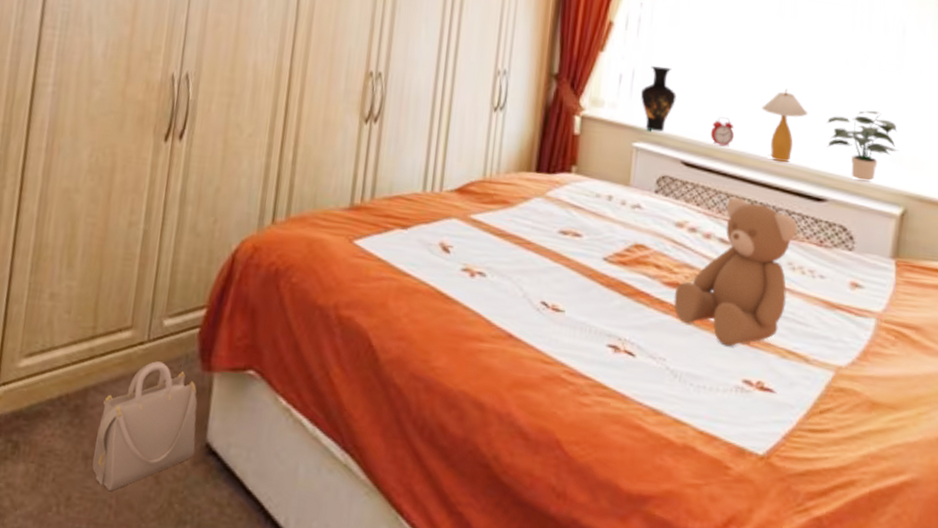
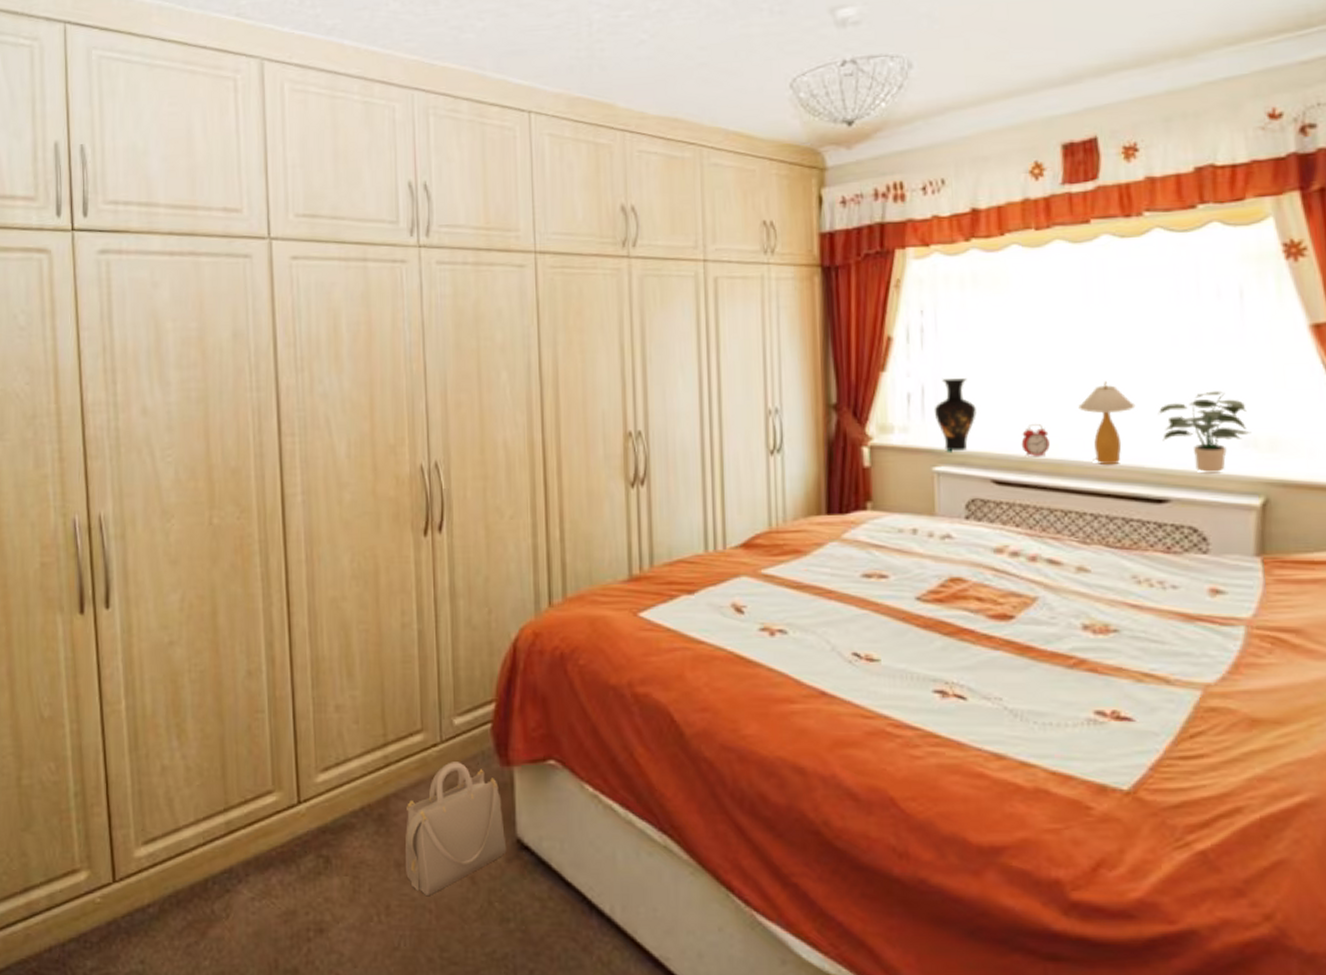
teddy bear: present [674,197,798,347] -> none [1002,511,1139,677]

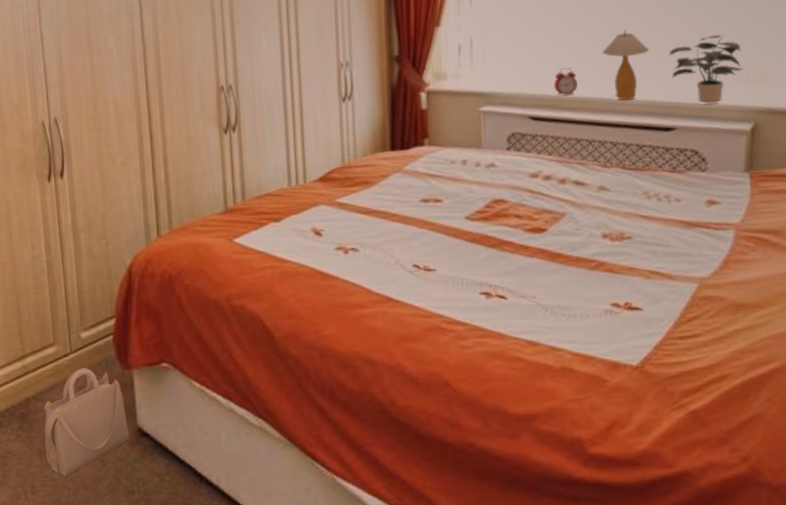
vase: present [934,378,976,452] -> none [480,31,516,94]

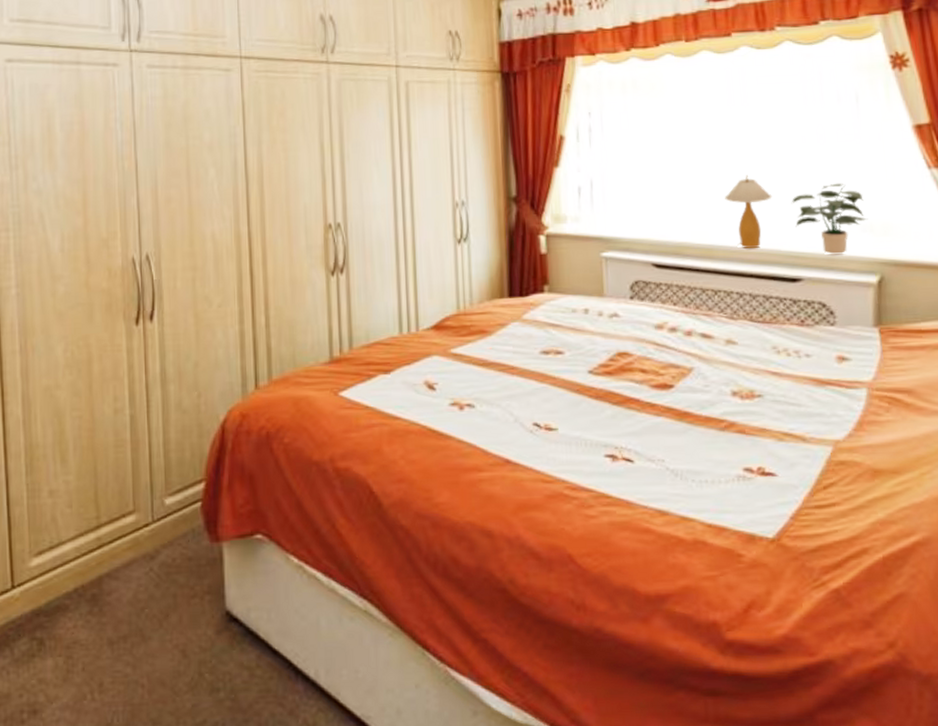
handbag: present [44,368,130,476] -> none [117,540,216,671]
alarm clock: present [554,68,578,96] -> none [677,213,701,243]

